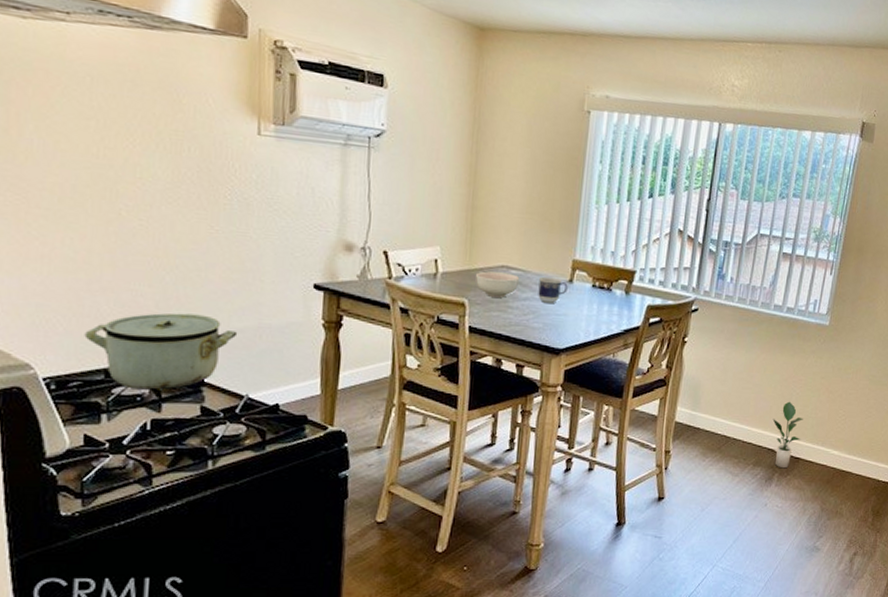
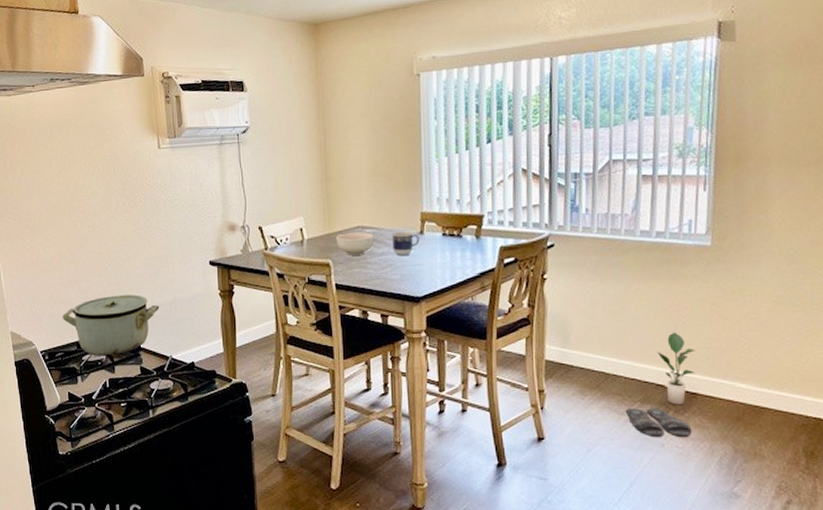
slippers: none [739,470,790,498] -> present [626,408,691,438]

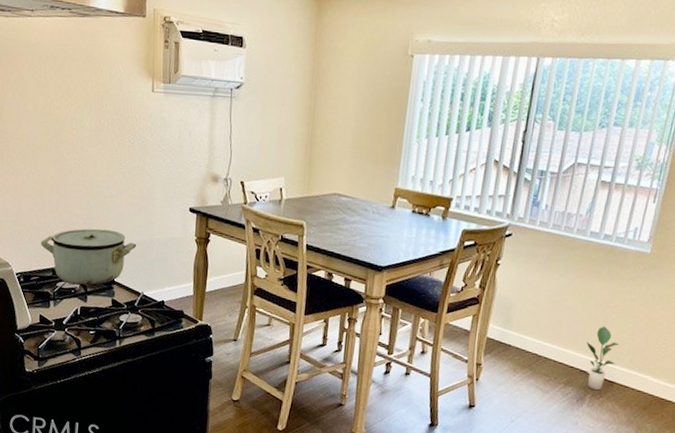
bowl: present [335,232,375,255] -> none [312,198,349,221]
cup: present [392,231,420,256] -> none [364,203,391,227]
slippers: present [626,408,691,438] -> none [550,388,603,419]

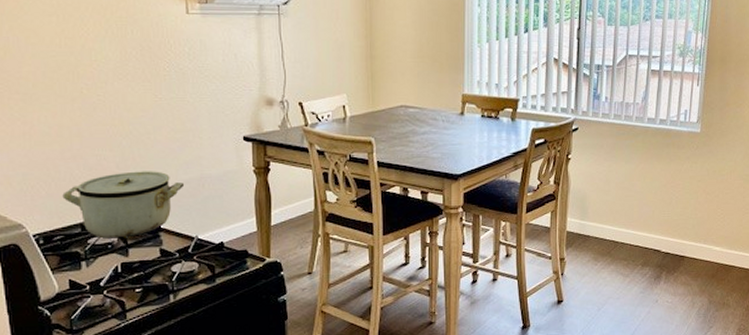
potted plant: present [586,326,619,391] -> none [656,205,684,267]

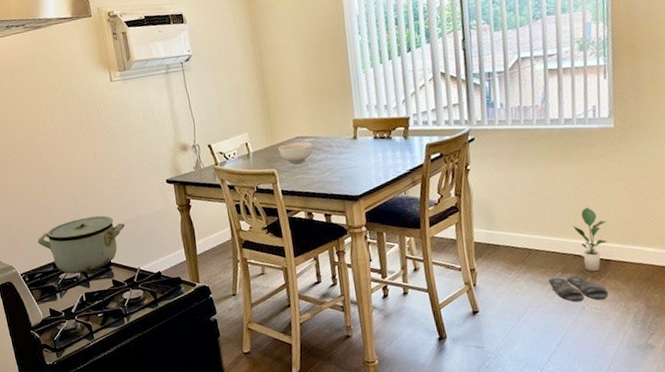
bowl: none [378,112,418,134] -> present [278,141,313,164]
slippers: none [630,270,678,295] -> present [549,276,608,302]
potted plant: none [656,205,684,267] -> present [573,207,607,272]

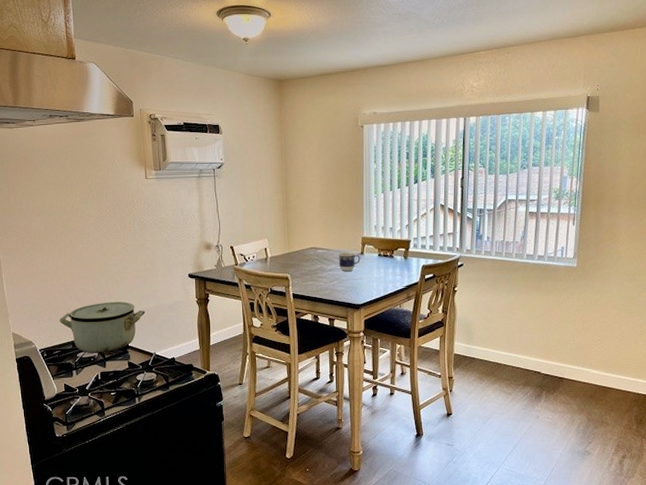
bowl: present [278,141,313,164] -> none [293,252,325,271]
cup: none [329,137,354,161] -> present [339,252,360,272]
slippers: present [549,276,608,302] -> none [512,389,558,412]
potted plant: present [573,207,607,272] -> none [536,332,563,387]

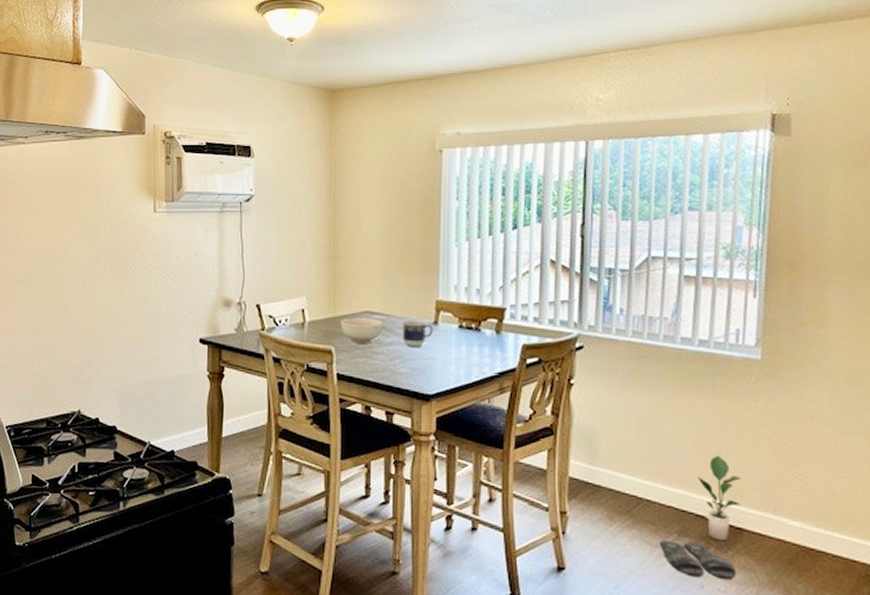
cooking pot: present [59,301,146,353] -> none [33,369,141,437]
bowl: none [293,252,325,271] -> present [340,318,384,343]
slippers: none [512,389,558,412] -> present [660,540,735,581]
potted plant: none [536,332,563,387] -> present [697,455,741,542]

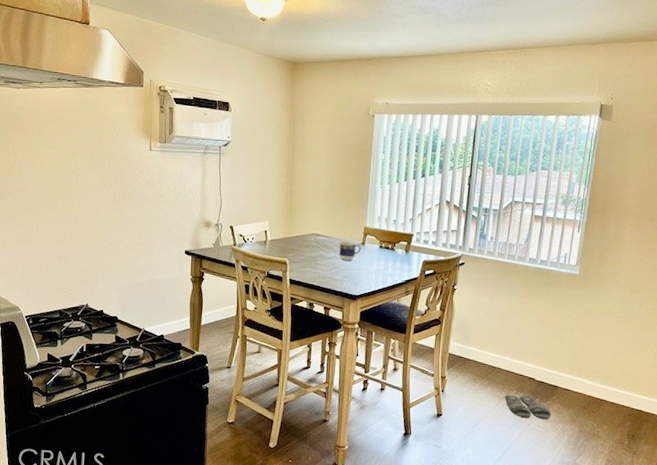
bowl: present [340,318,384,343] -> none [293,238,326,257]
potted plant: present [697,455,741,542] -> none [532,338,559,395]

